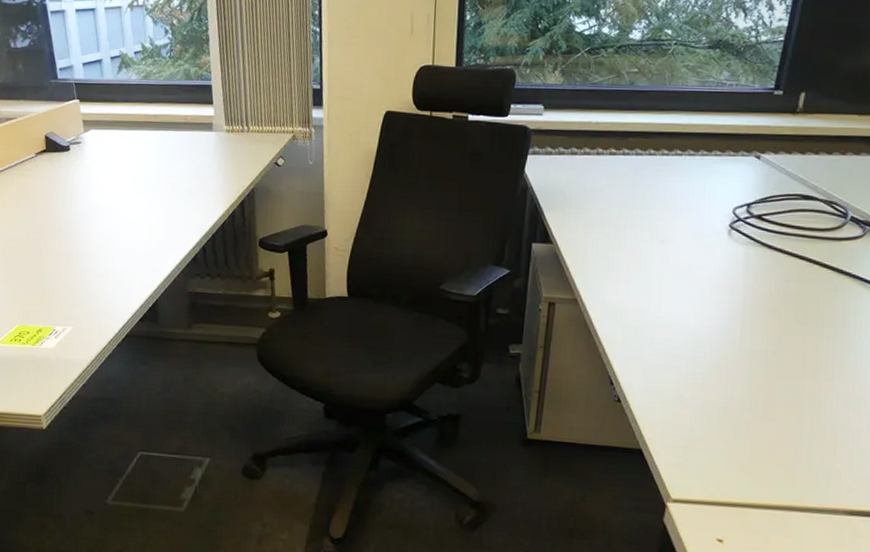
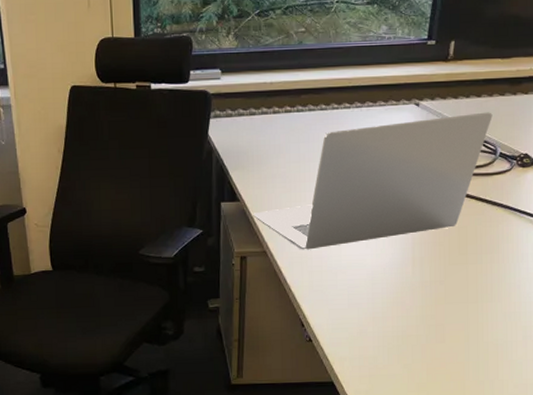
laptop: none [566,171,845,303] -> present [253,112,493,250]

